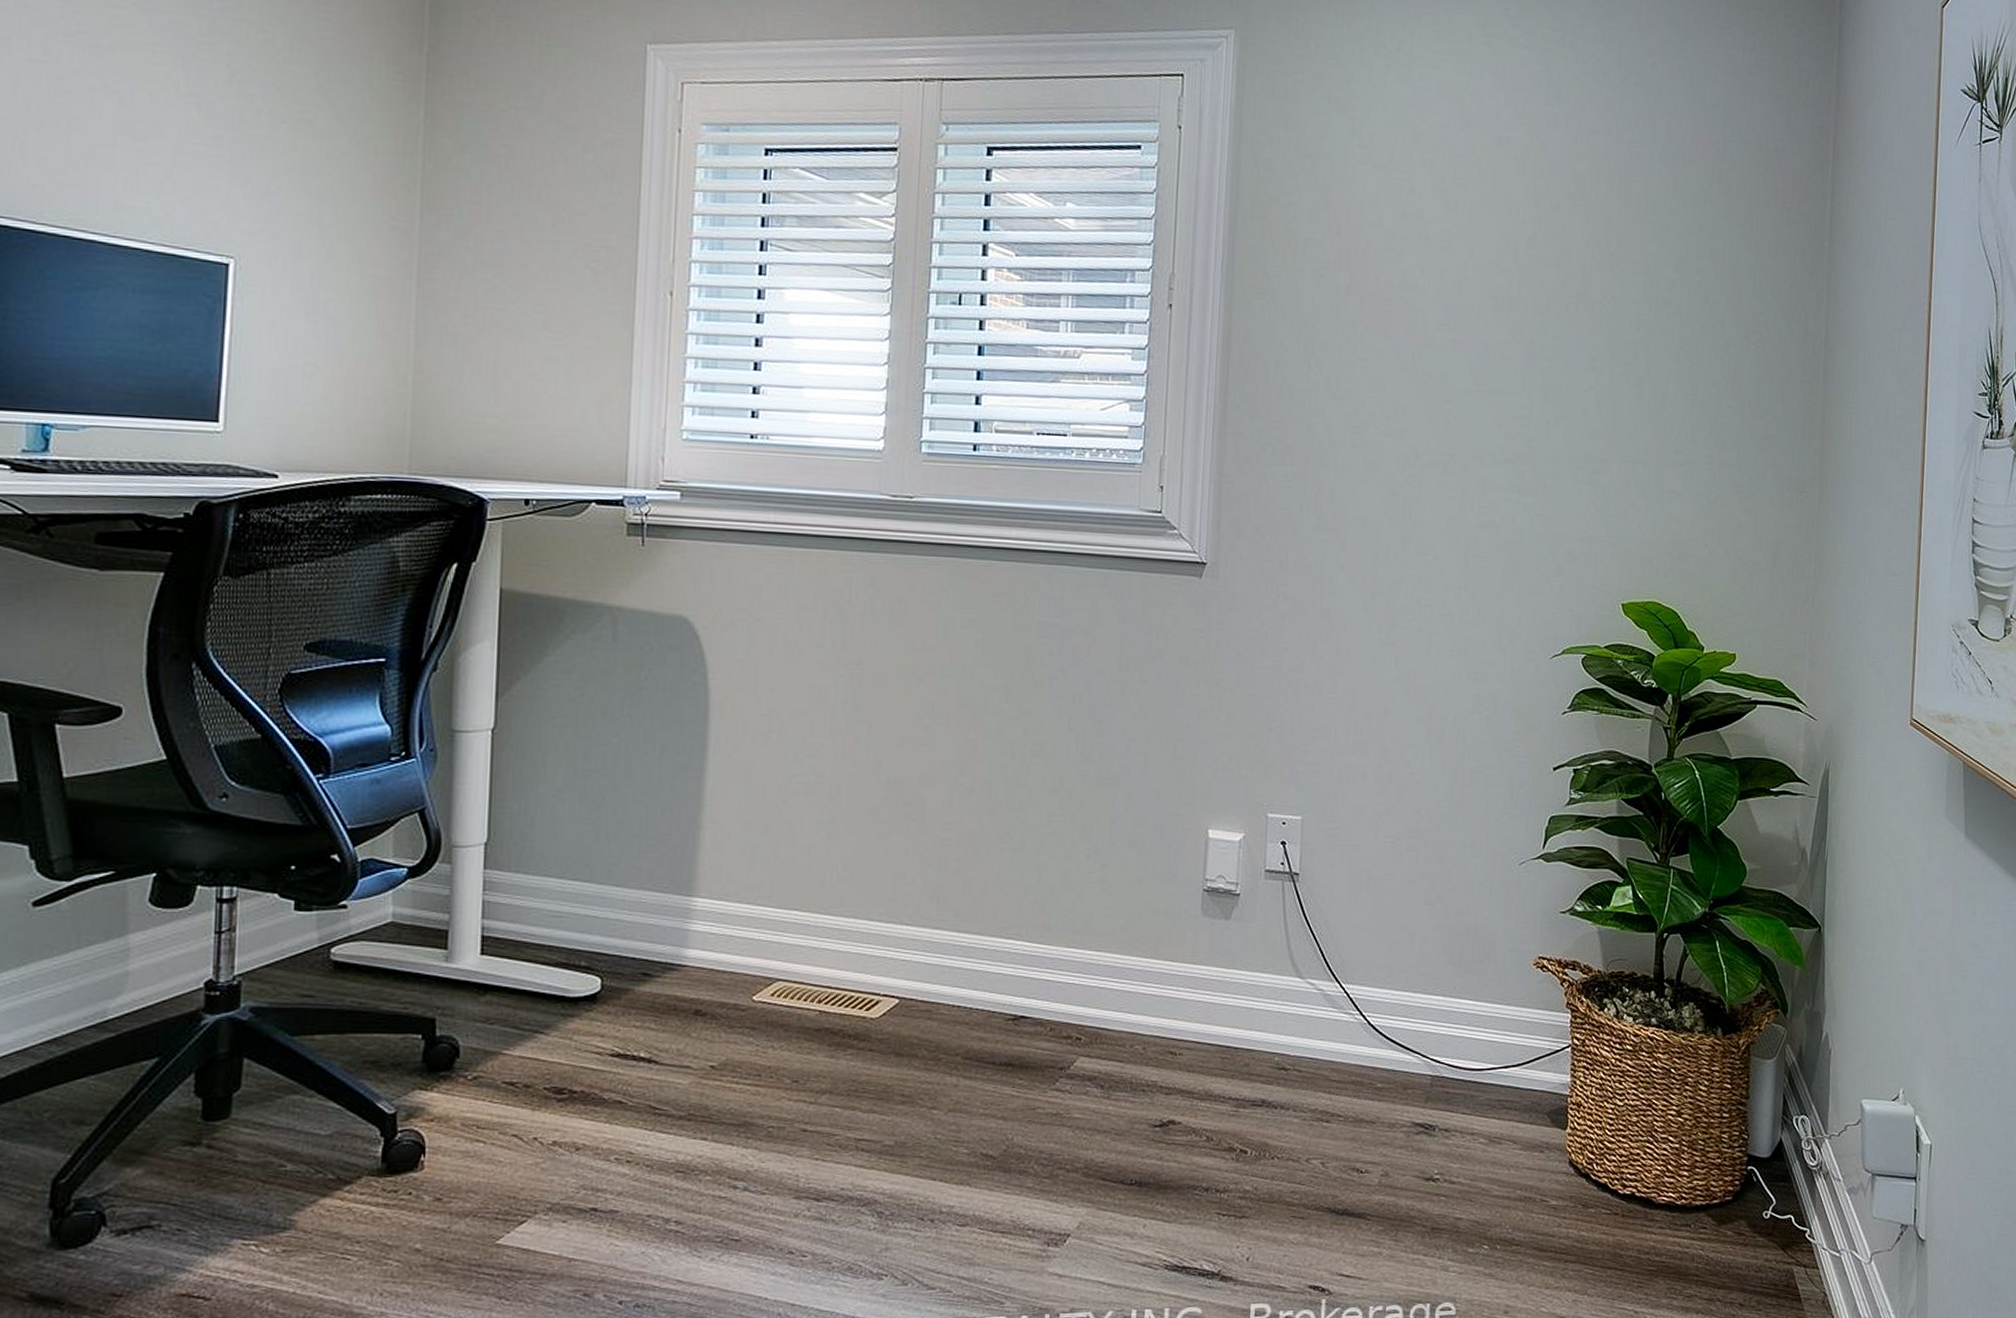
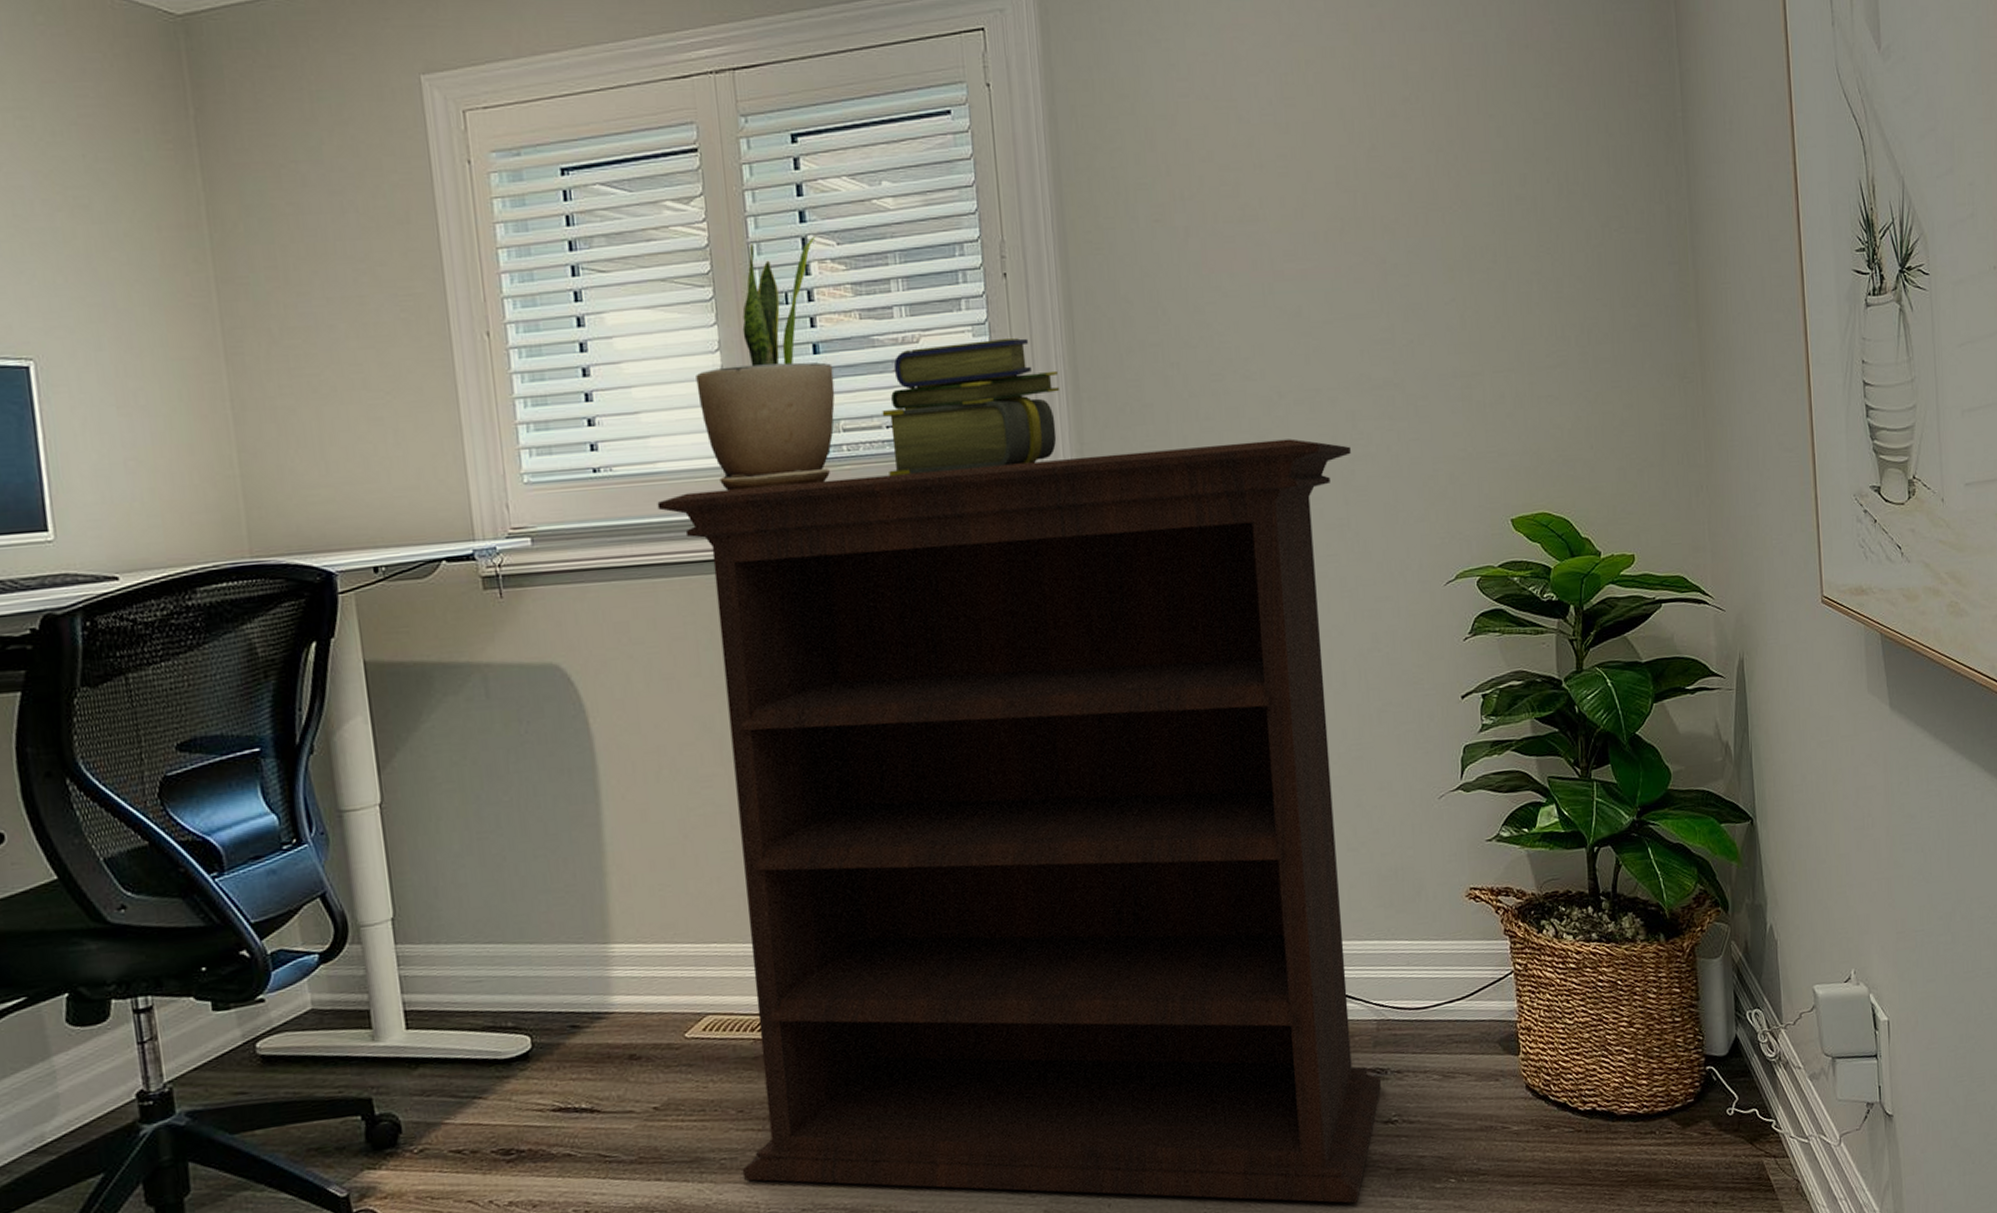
bookshelf: none [788,470,1477,1257] -> present [657,438,1382,1203]
potted plant: none [862,243,996,478] -> present [696,236,835,491]
stack of books: none [1033,363,1208,488] -> present [882,338,1060,477]

